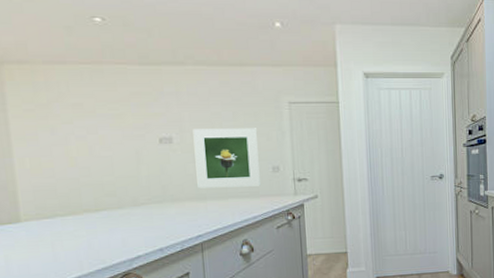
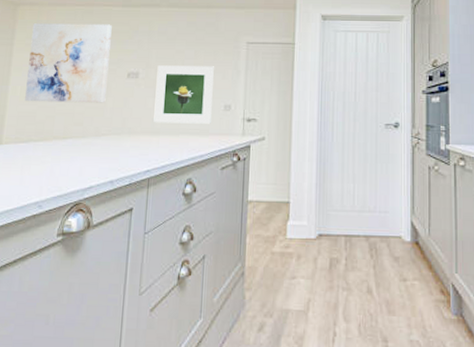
wall art: none [27,85,139,175] -> present [25,23,112,103]

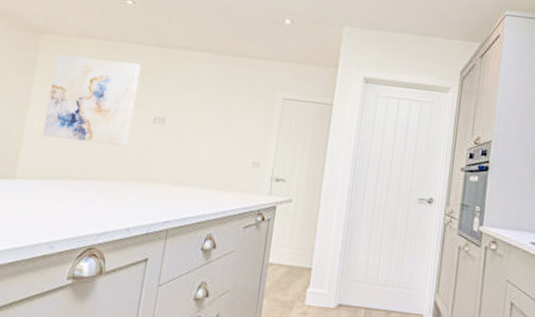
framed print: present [154,65,214,124] -> none [177,112,246,180]

